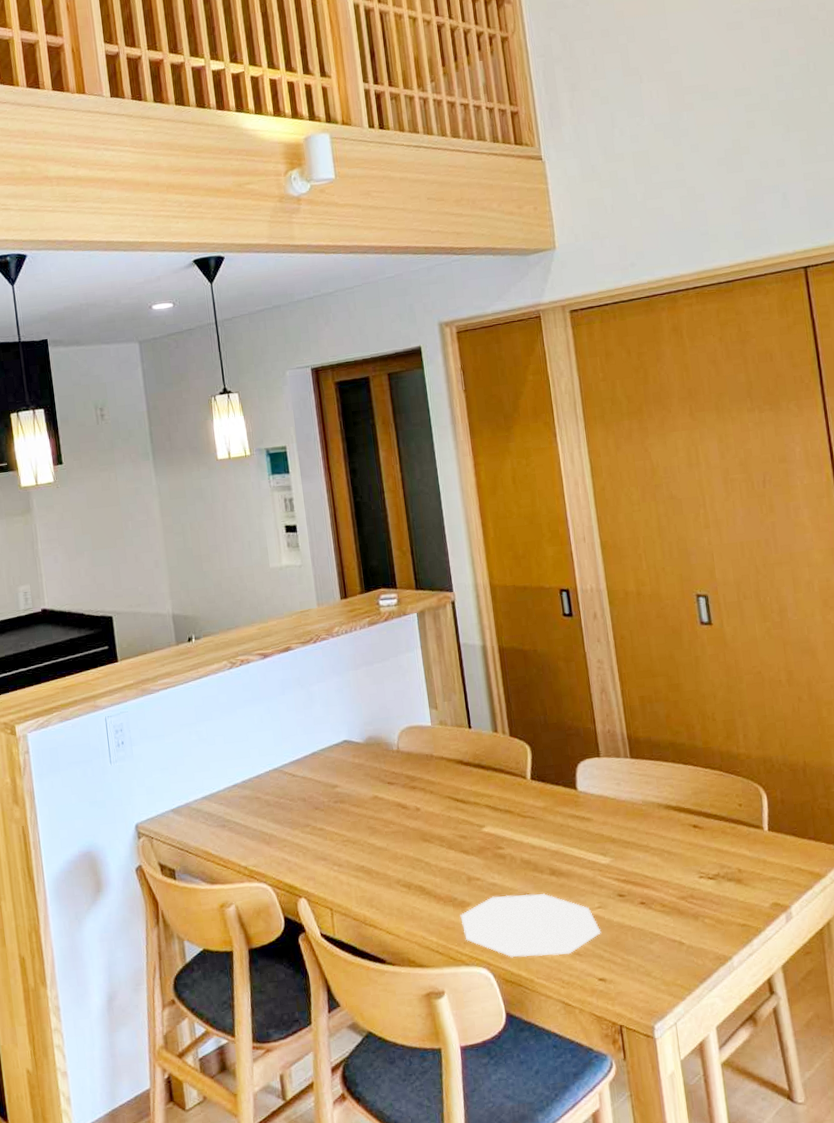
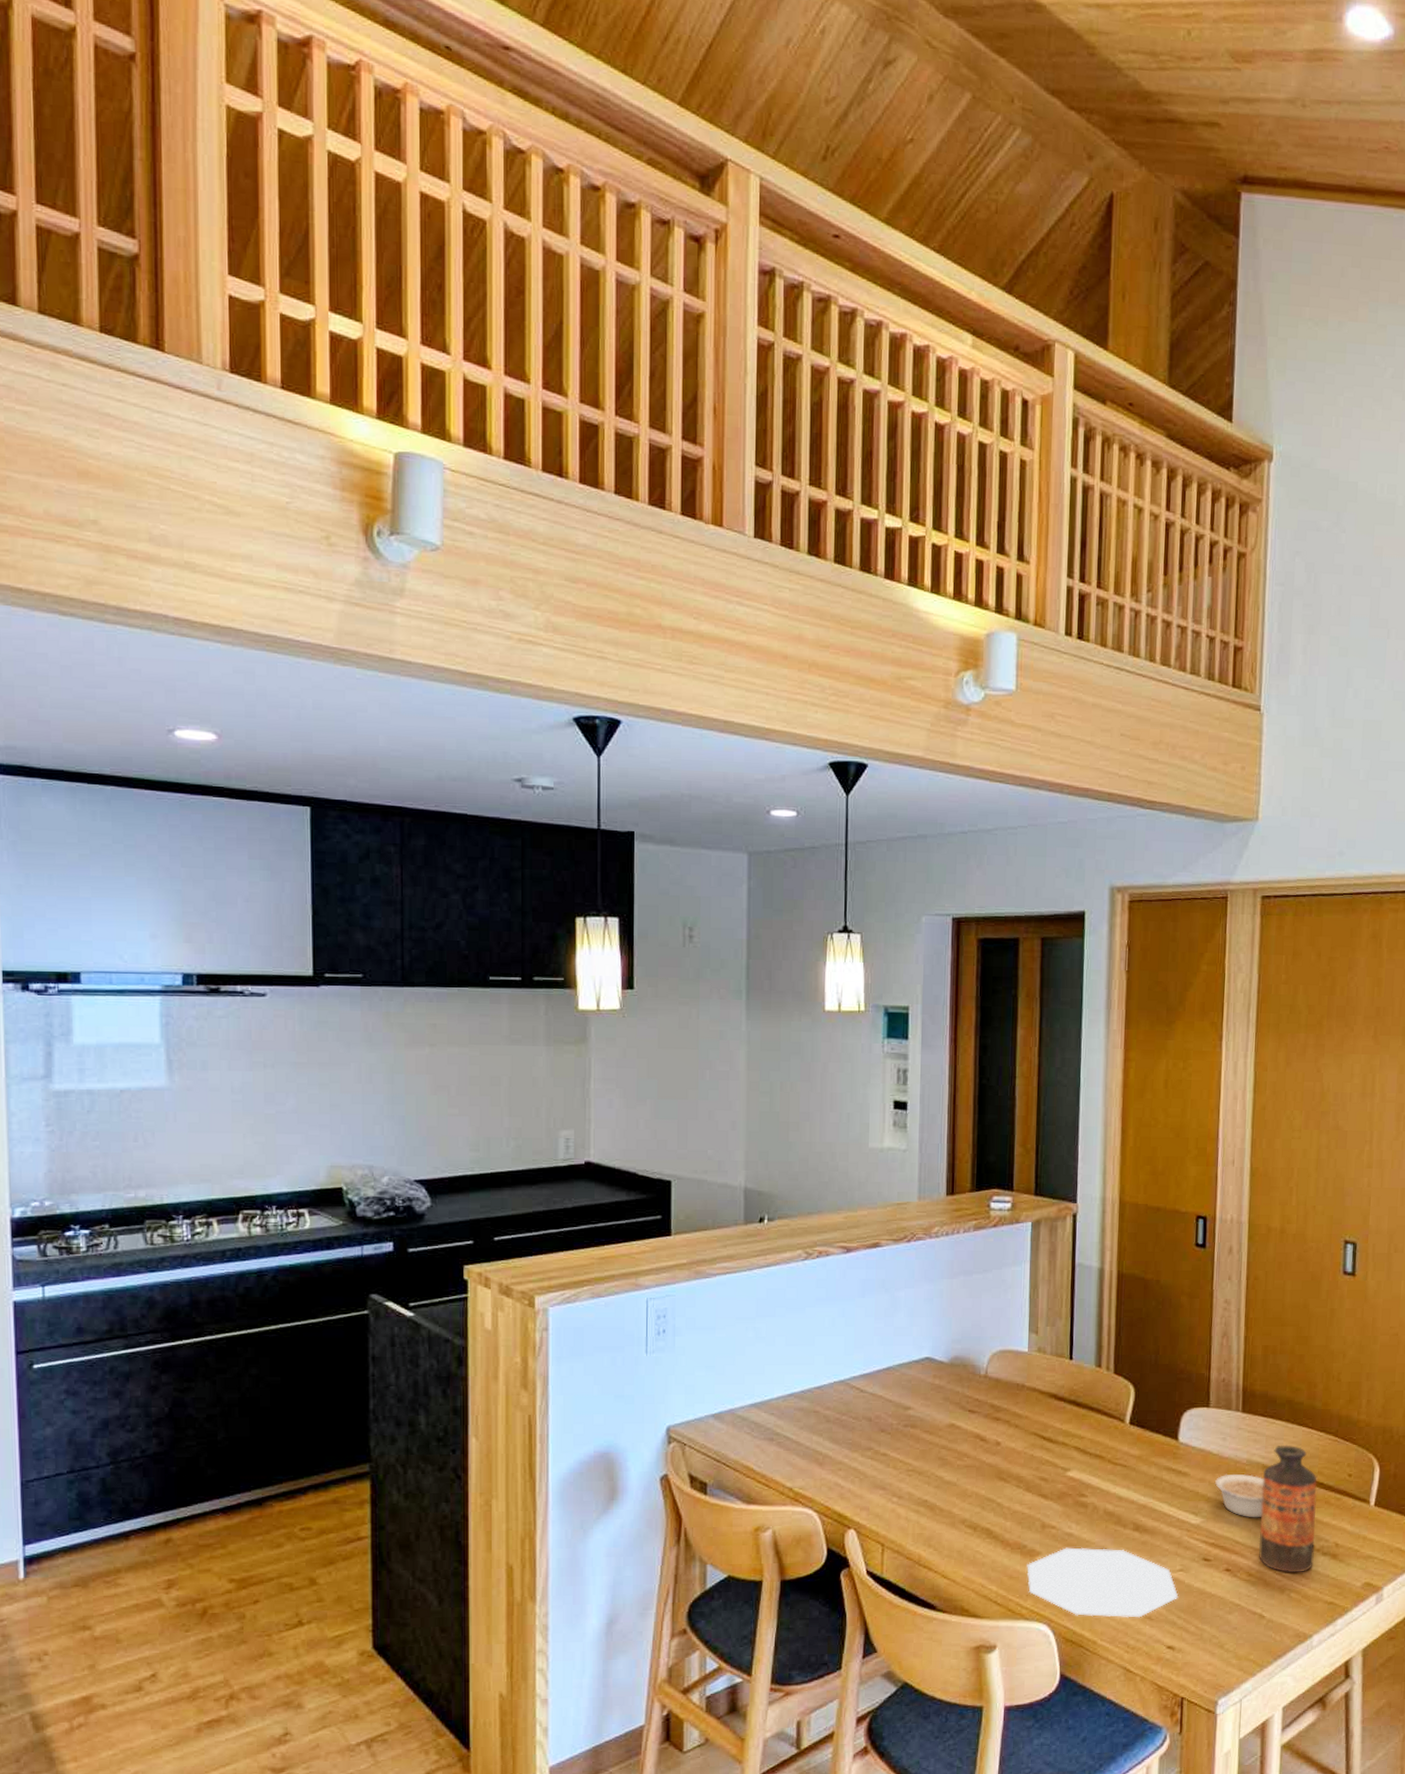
legume: none [617,813,666,853] -> present [1215,1473,1264,1518]
bottle: none [659,783,721,900] -> present [1259,1444,1317,1572]

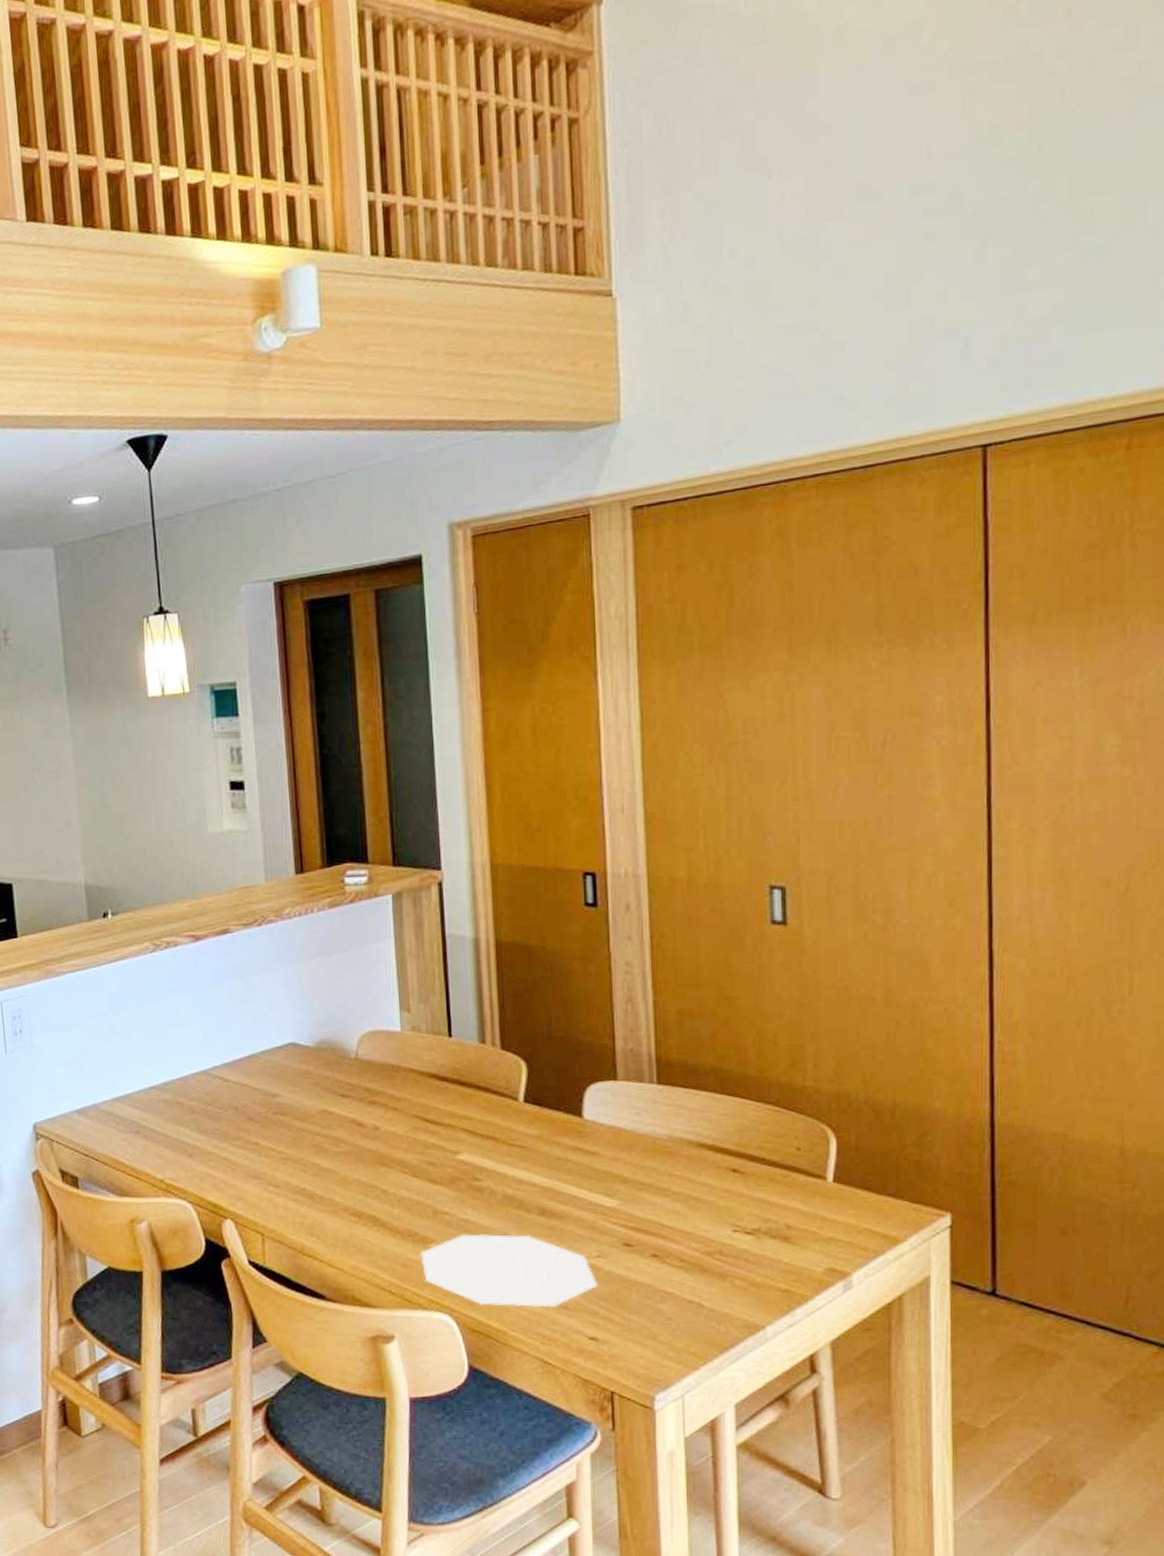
legume: present [1215,1473,1264,1518] -> none [631,1151,692,1199]
bottle: present [1259,1444,1317,1572] -> none [689,1117,760,1258]

